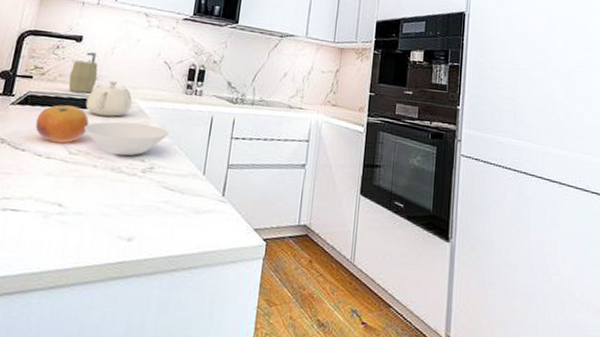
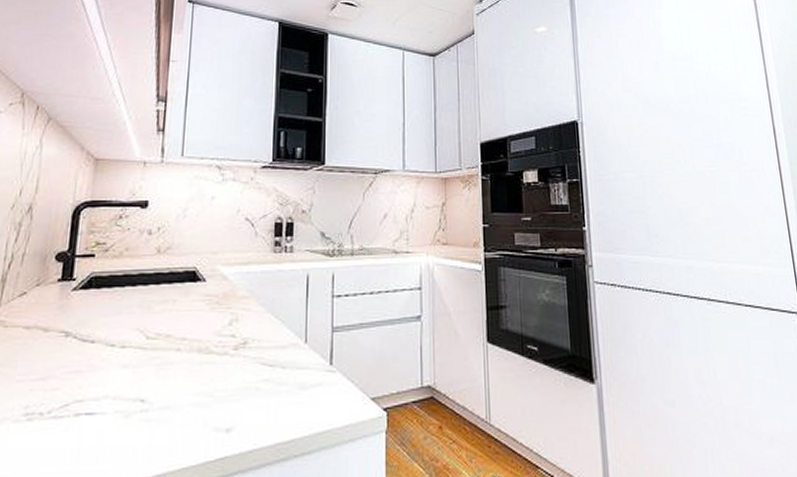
fruit: present [35,104,90,143] -> none [103,283,167,328]
soap dispenser: present [68,52,98,94] -> none [137,218,171,266]
bowl: present [84,121,169,156] -> none [161,293,261,334]
teapot: present [85,80,133,117] -> none [159,247,214,290]

